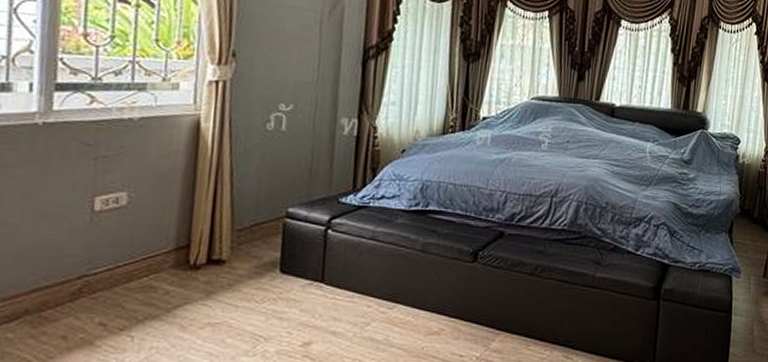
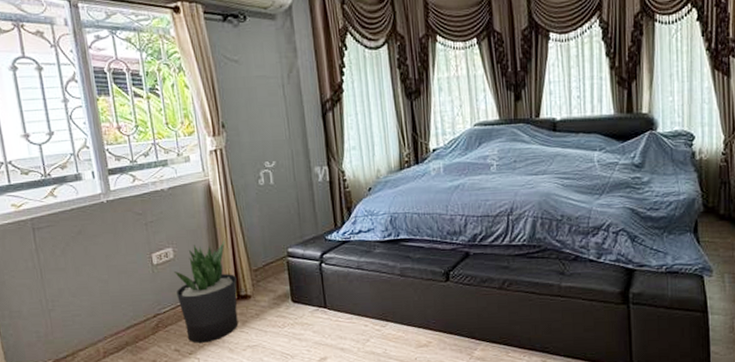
planter: none [120,189,211,316] -> present [173,239,239,343]

